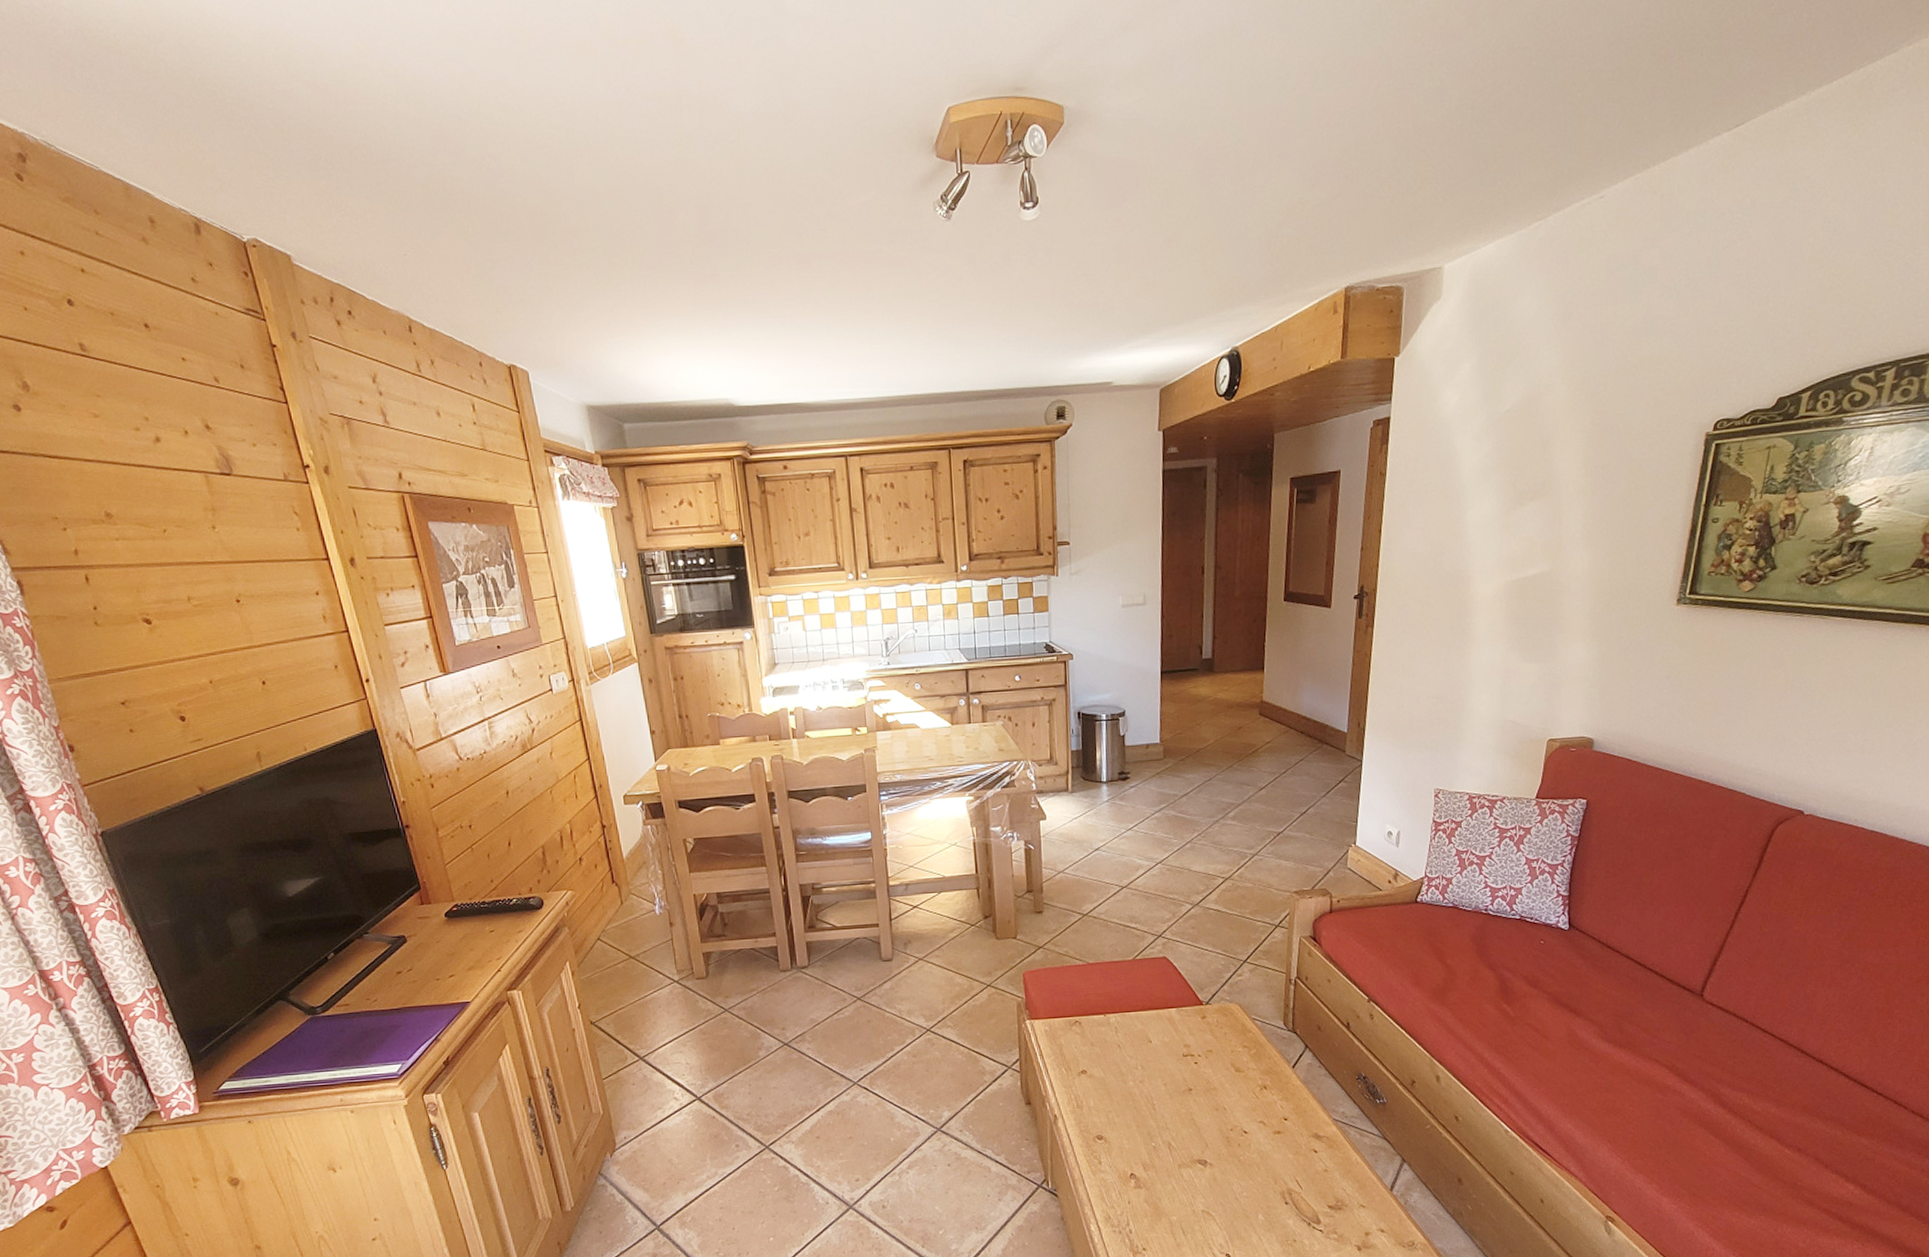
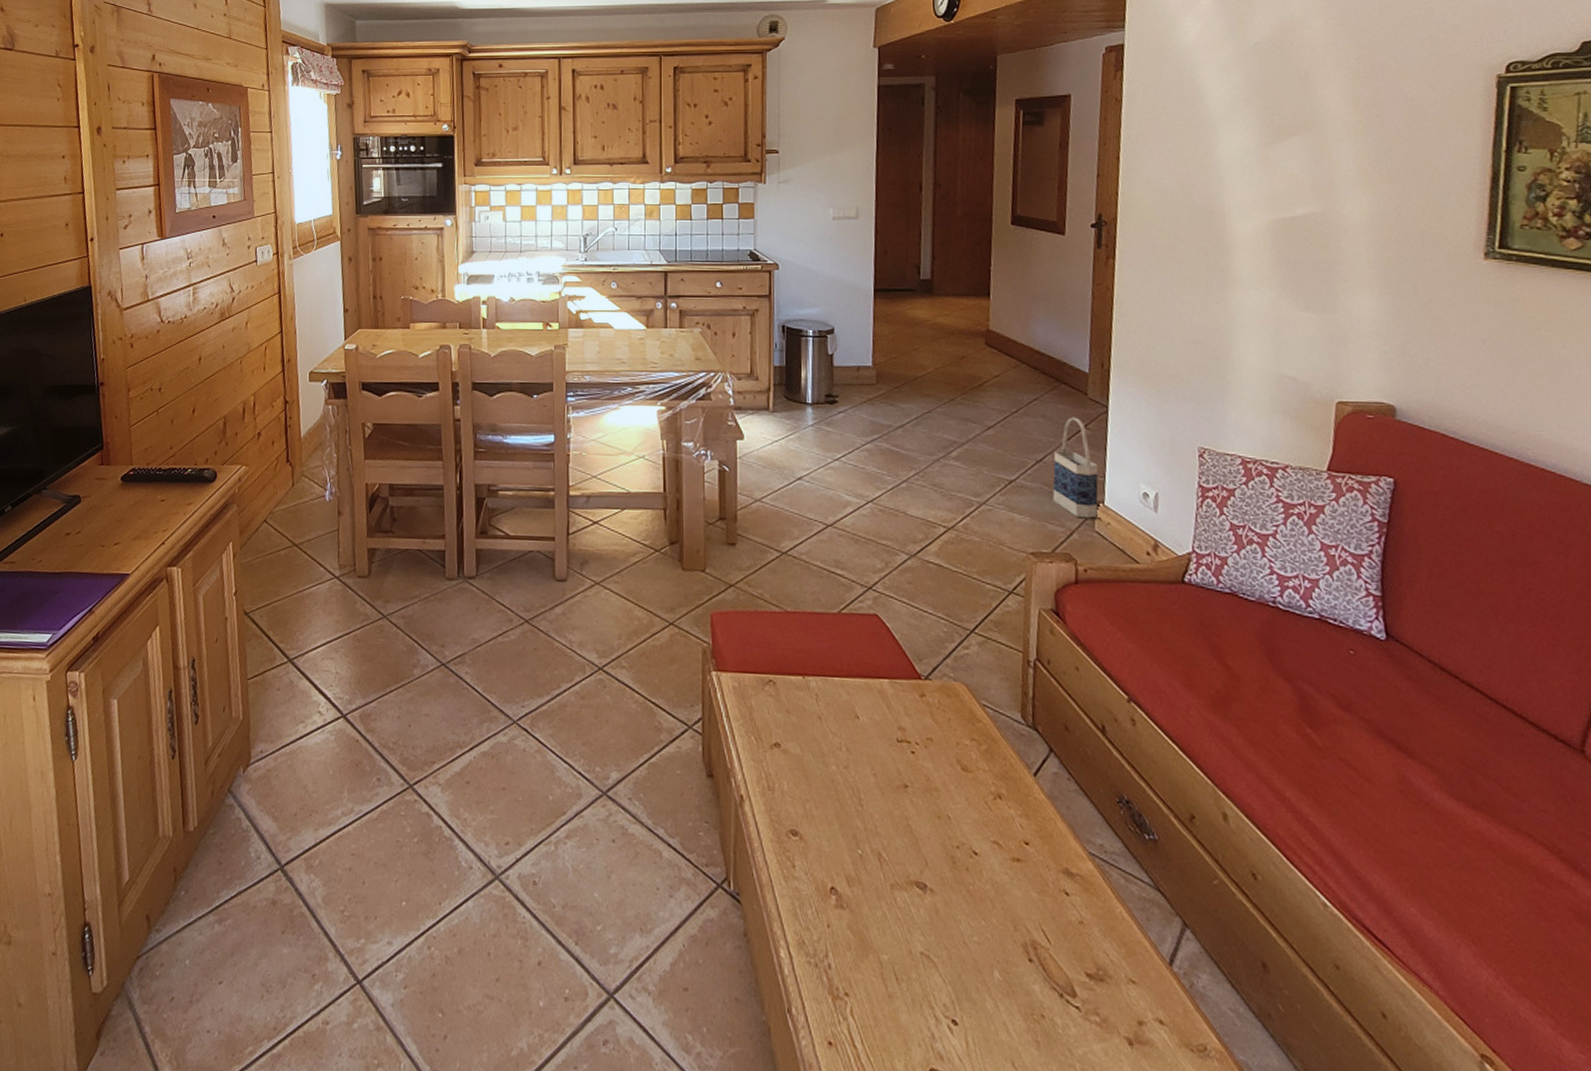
bag: none [1313,772,1352,858] -> present [1052,417,1099,519]

